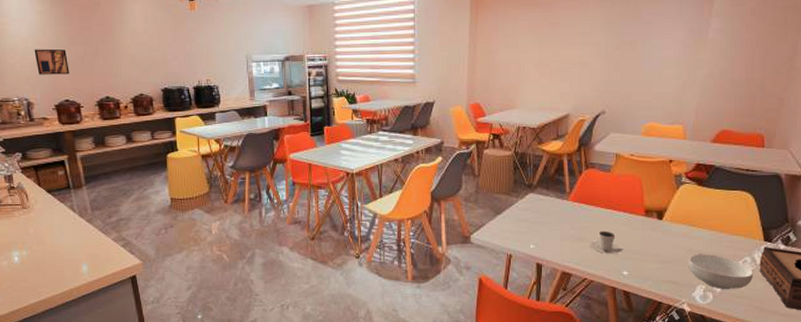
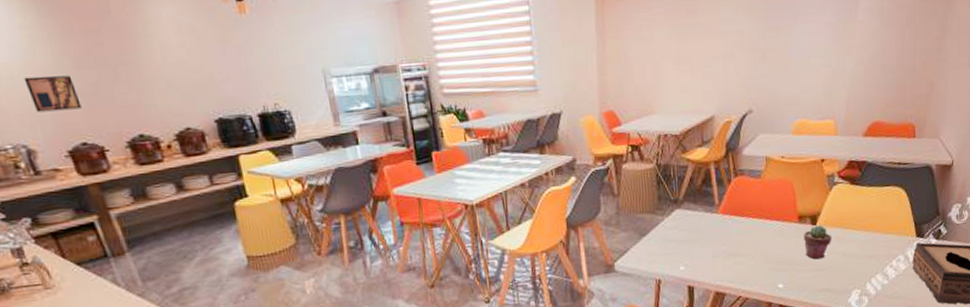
cappuccino: present [589,230,625,254] -> none [742,242,779,268]
potted succulent: none [649,220,678,252] -> present [803,225,832,260]
cereal bowl: present [688,254,754,290] -> none [843,256,907,292]

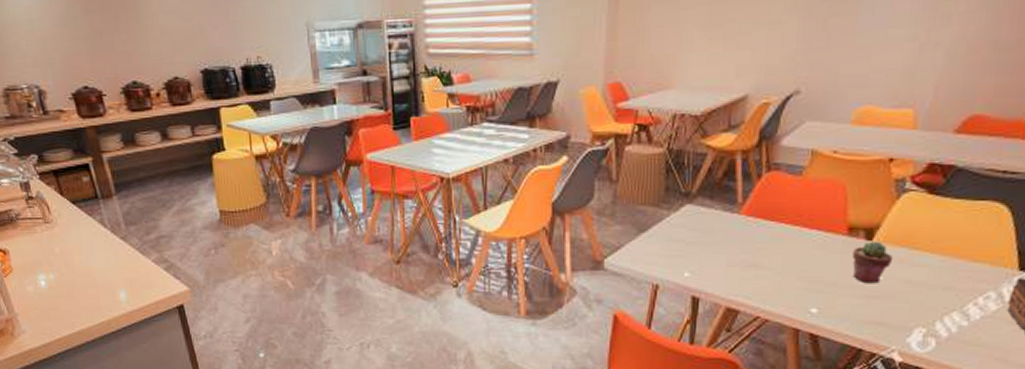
wall art: present [24,75,82,113] -> none [40,20,86,55]

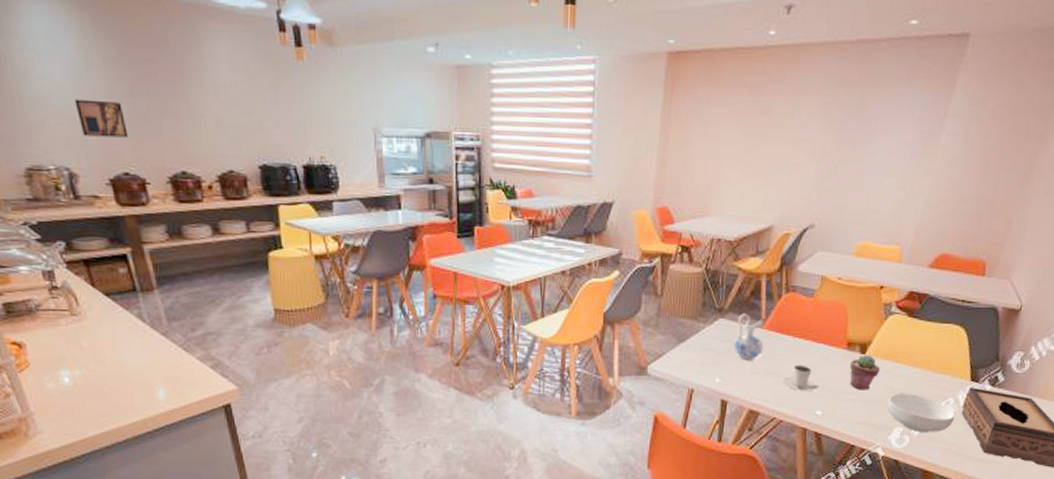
wall art: none [40,20,86,55] -> present [74,99,128,138]
ceramic pitcher: none [705,197,742,251] -> present [734,313,764,361]
cappuccino: none [766,254,815,285] -> present [782,364,821,391]
cereal bowl: none [904,287,999,335] -> present [887,394,956,433]

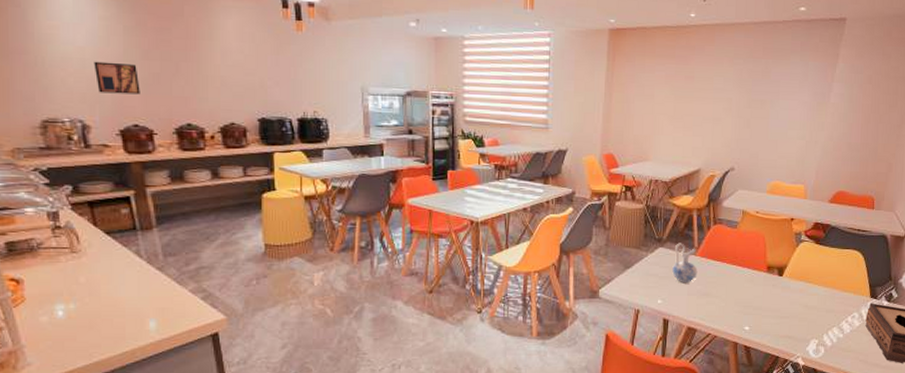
cappuccino: present [782,364,821,391] -> none [714,286,747,309]
potted succulent: present [849,354,881,391] -> none [770,276,796,308]
cereal bowl: present [887,394,956,433] -> none [804,310,861,344]

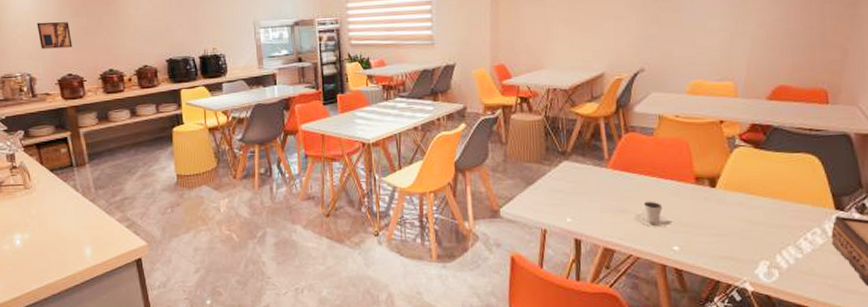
ceramic pitcher: present [672,243,698,284] -> none [581,155,611,199]
cappuccino: none [714,286,747,309] -> present [633,201,674,227]

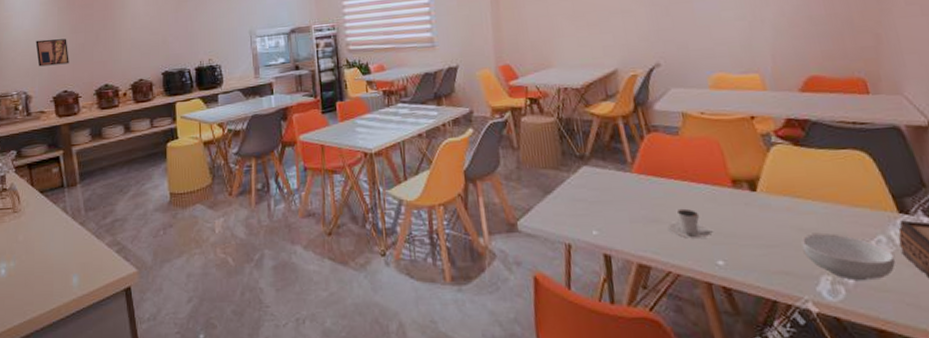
cereal bowl: none [748,226,826,266] -> present [801,233,896,281]

